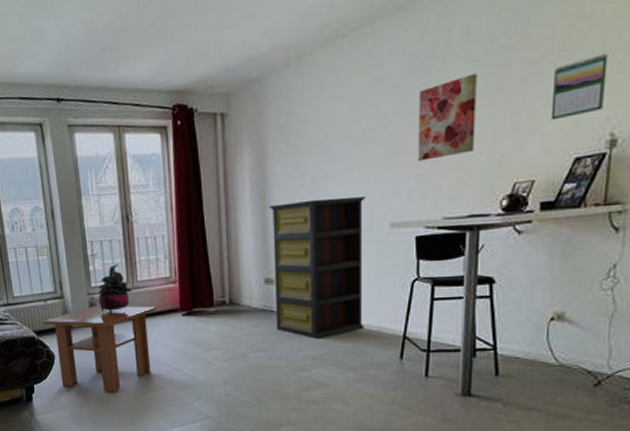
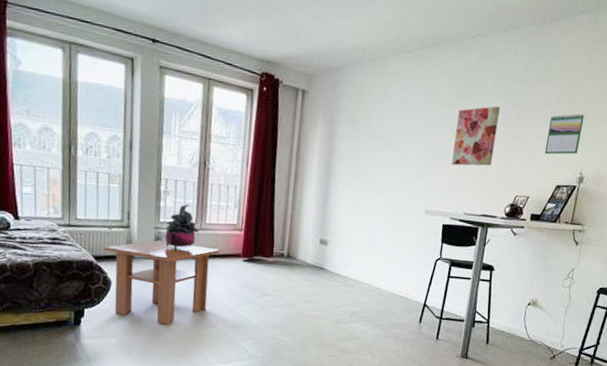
bookshelf: present [269,197,366,339] -> none [325,177,410,298]

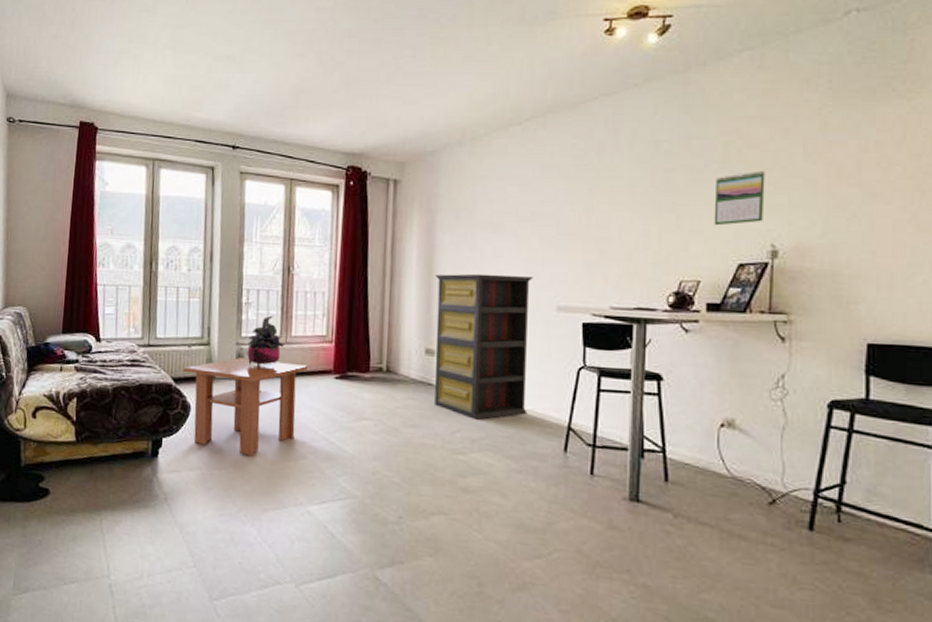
bookshelf: none [325,177,410,298] -> present [435,273,534,420]
wall art: present [451,106,500,166] -> none [585,173,643,249]

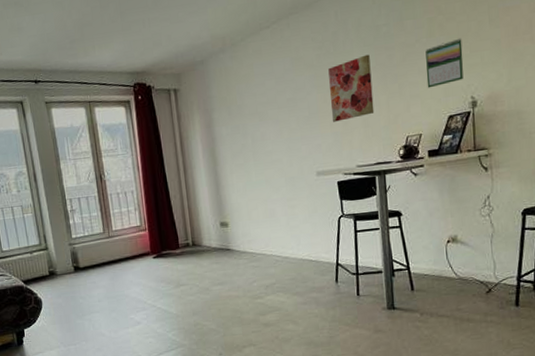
coffee table: present [183,358,308,456] -> none [30,252,131,331]
potted plant: present [246,315,284,369] -> none [78,217,108,262]
bookshelf: present [435,273,534,420] -> none [219,152,305,270]
wall art: none [585,173,643,249] -> present [328,54,375,122]

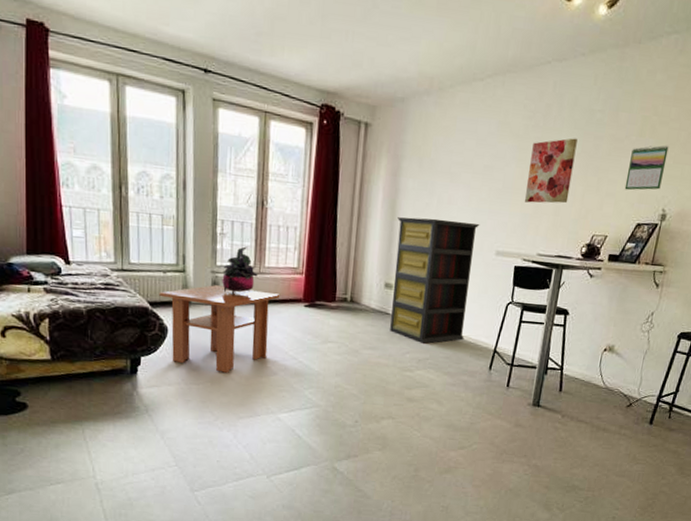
coffee table: none [30,252,131,331] -> present [159,285,280,373]
potted plant: none [78,217,108,262] -> present [221,246,258,296]
bookshelf: none [219,152,305,270] -> present [390,217,480,344]

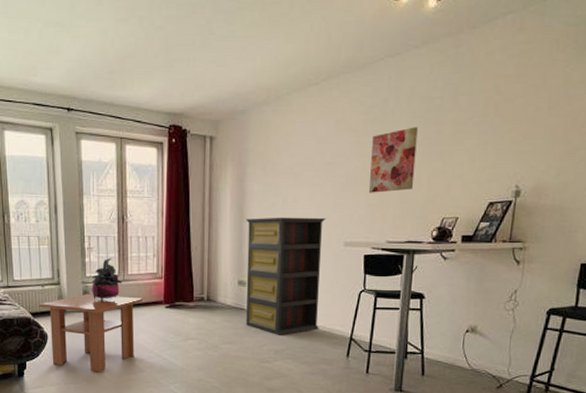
calendar: present [624,145,669,191] -> none [472,122,516,171]

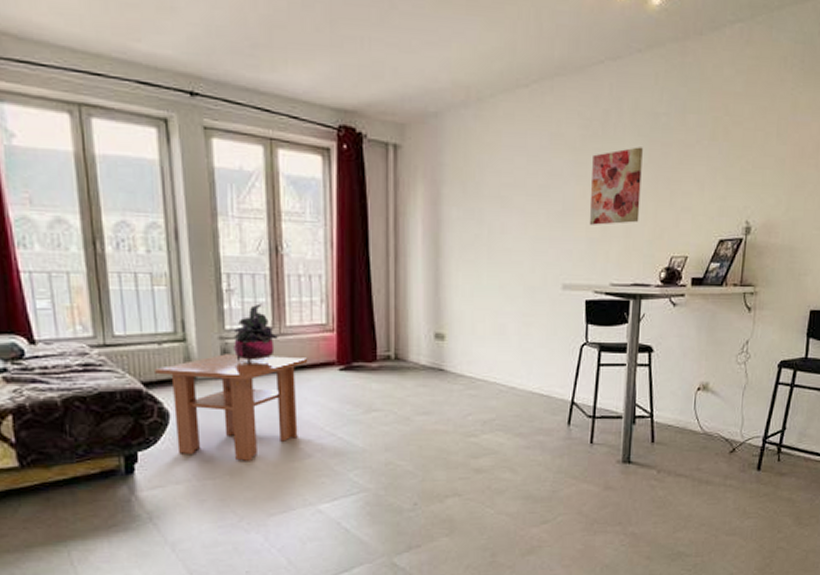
bookshelf: present [246,217,326,335] -> none [443,252,541,401]

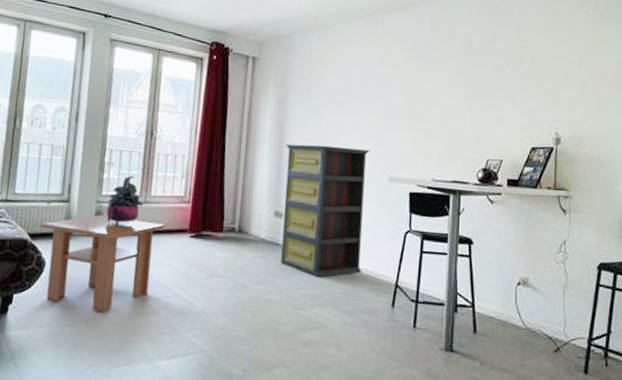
bookshelf: none [443,252,541,401] -> present [281,144,370,278]
wall art: present [589,147,643,225] -> none [413,67,459,129]

